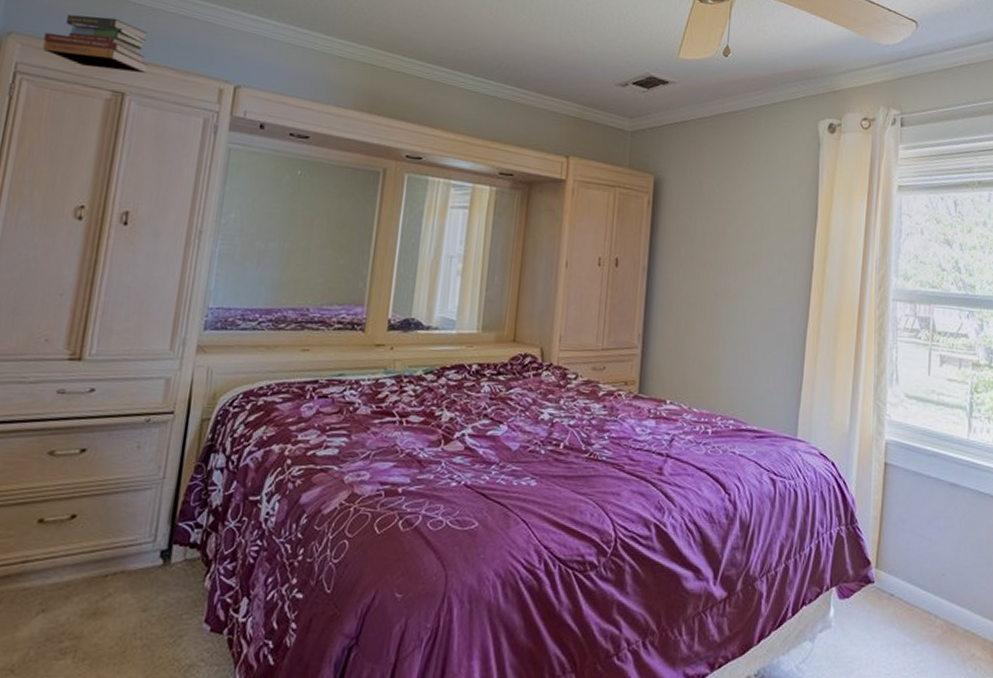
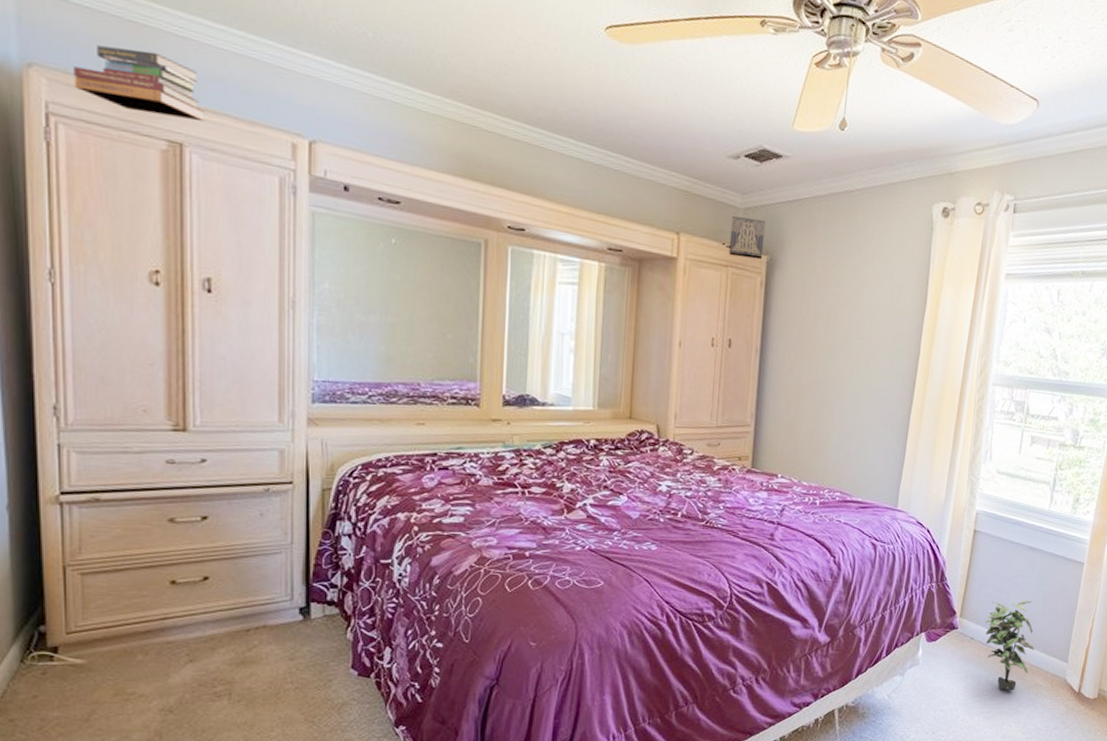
decorative box: none [616,138,653,179] -> present [728,215,766,260]
potted plant: none [906,548,967,664] -> present [985,600,1035,691]

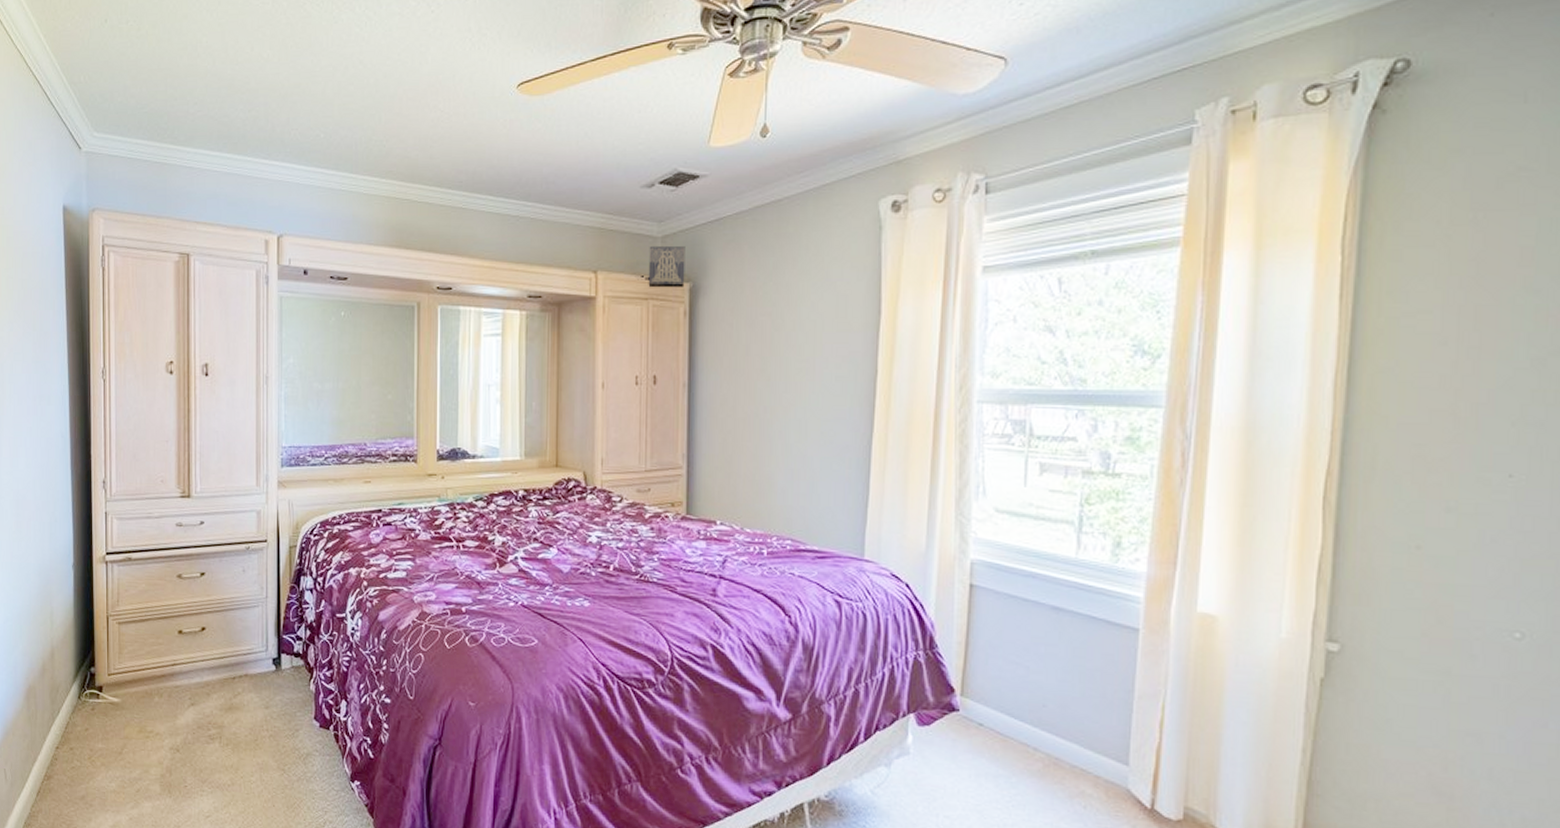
books: present [74,45,205,122] -> none [120,183,204,234]
potted plant: present [985,600,1035,691] -> none [997,677,1075,799]

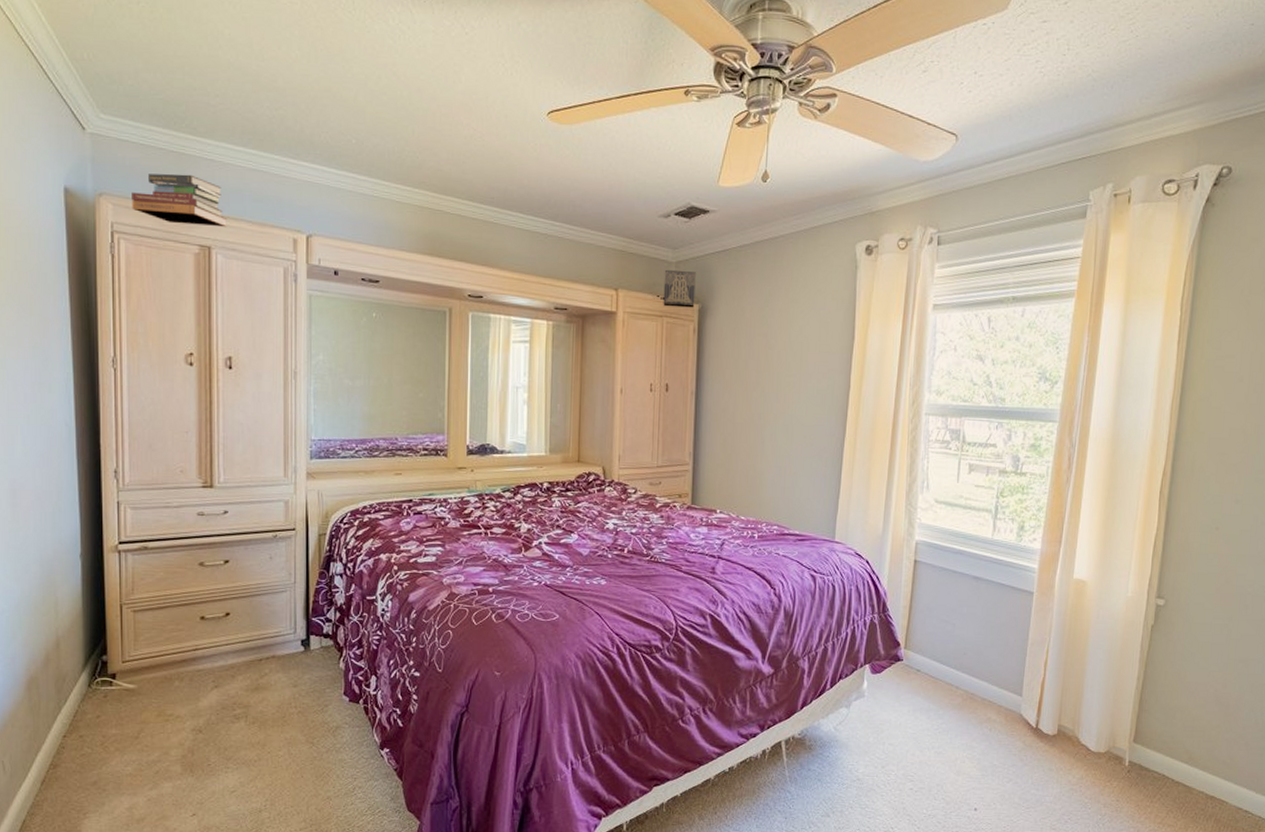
books: none [120,183,204,234] -> present [132,173,227,228]

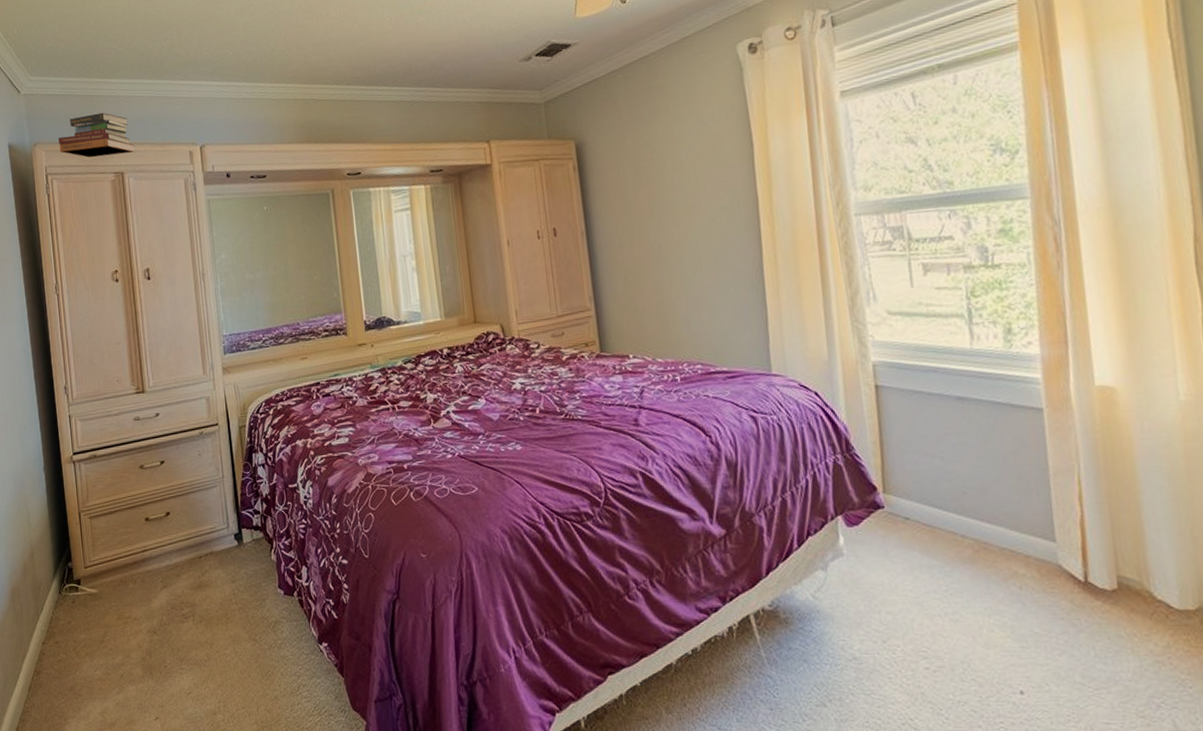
decorative box: present [663,269,696,308] -> none [534,108,571,150]

